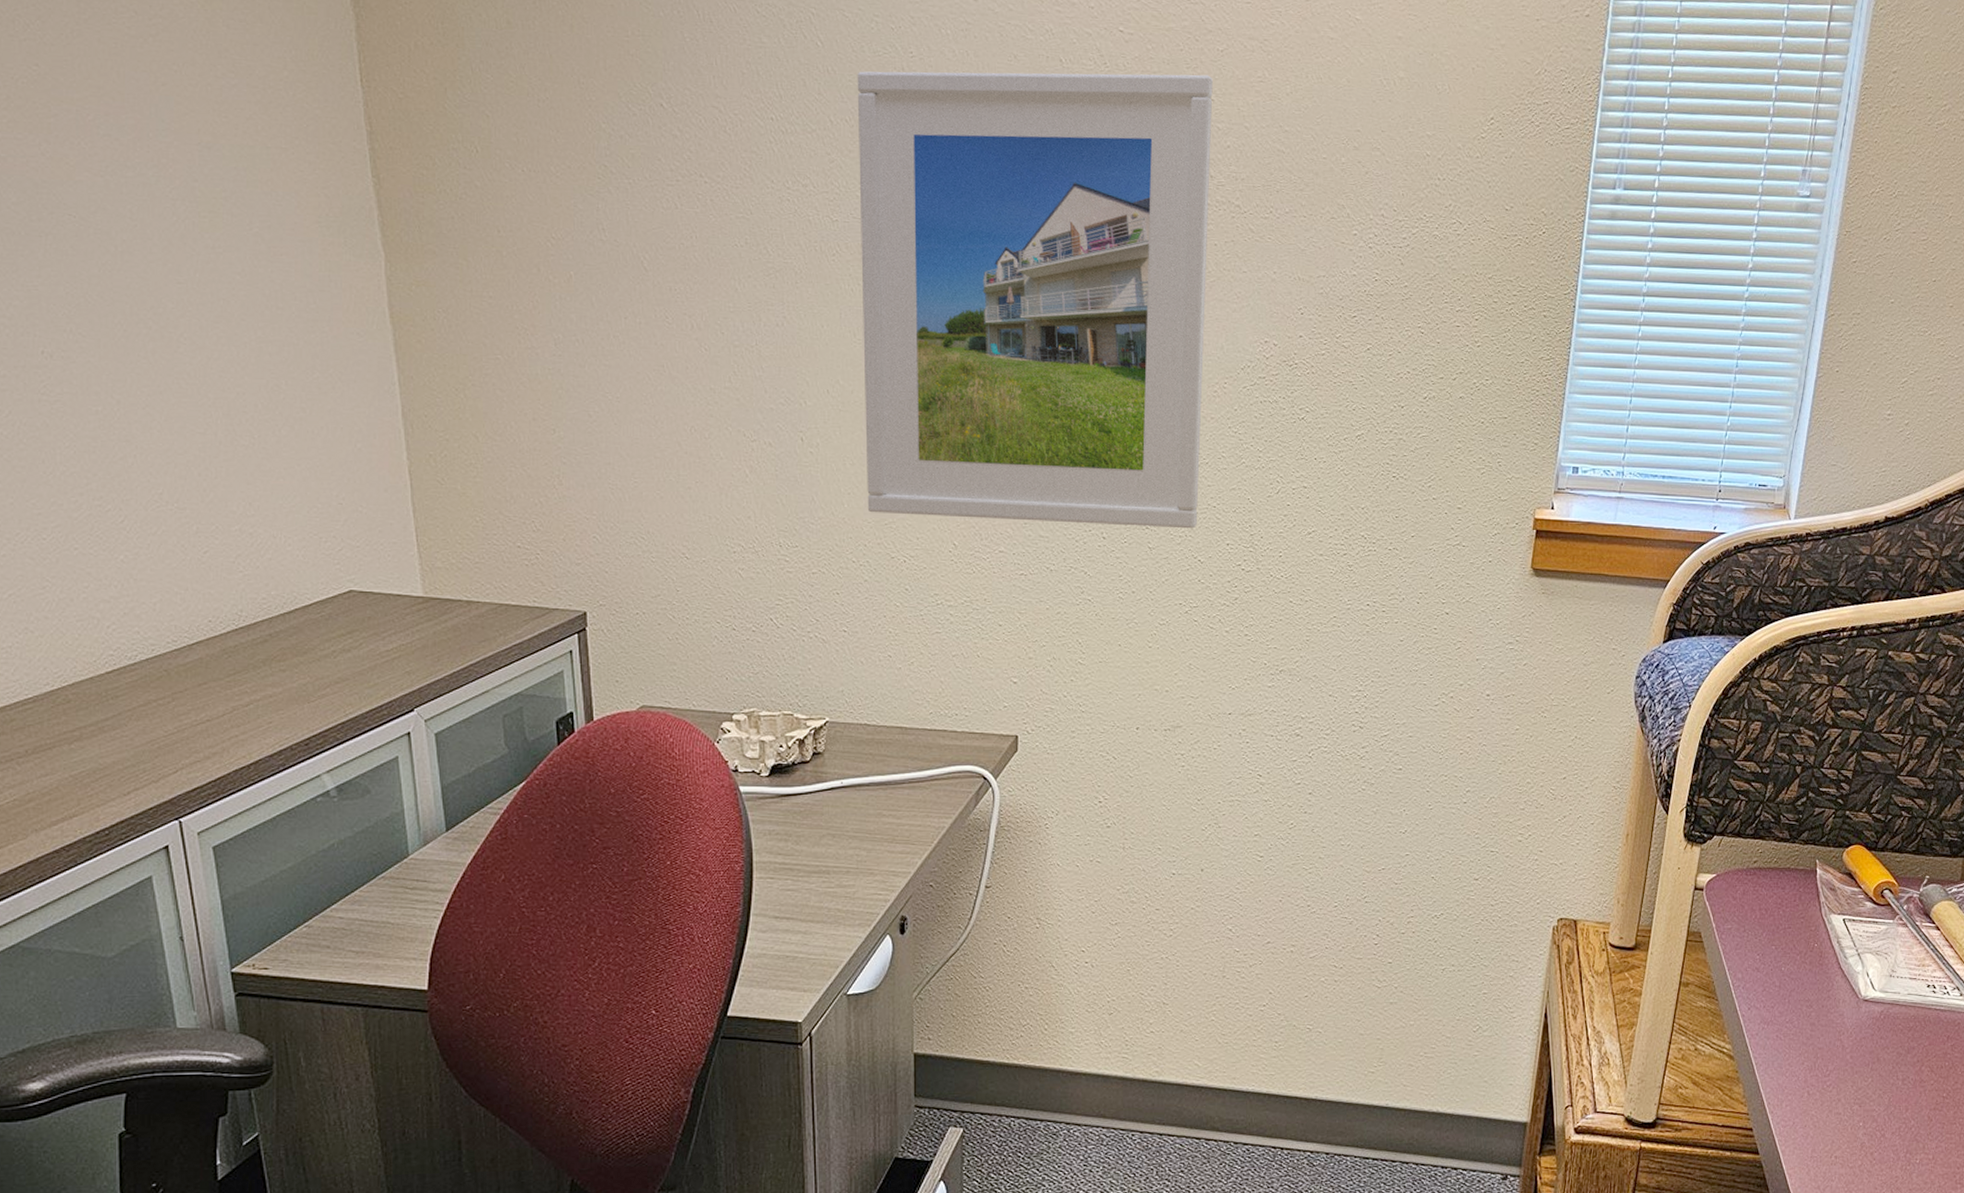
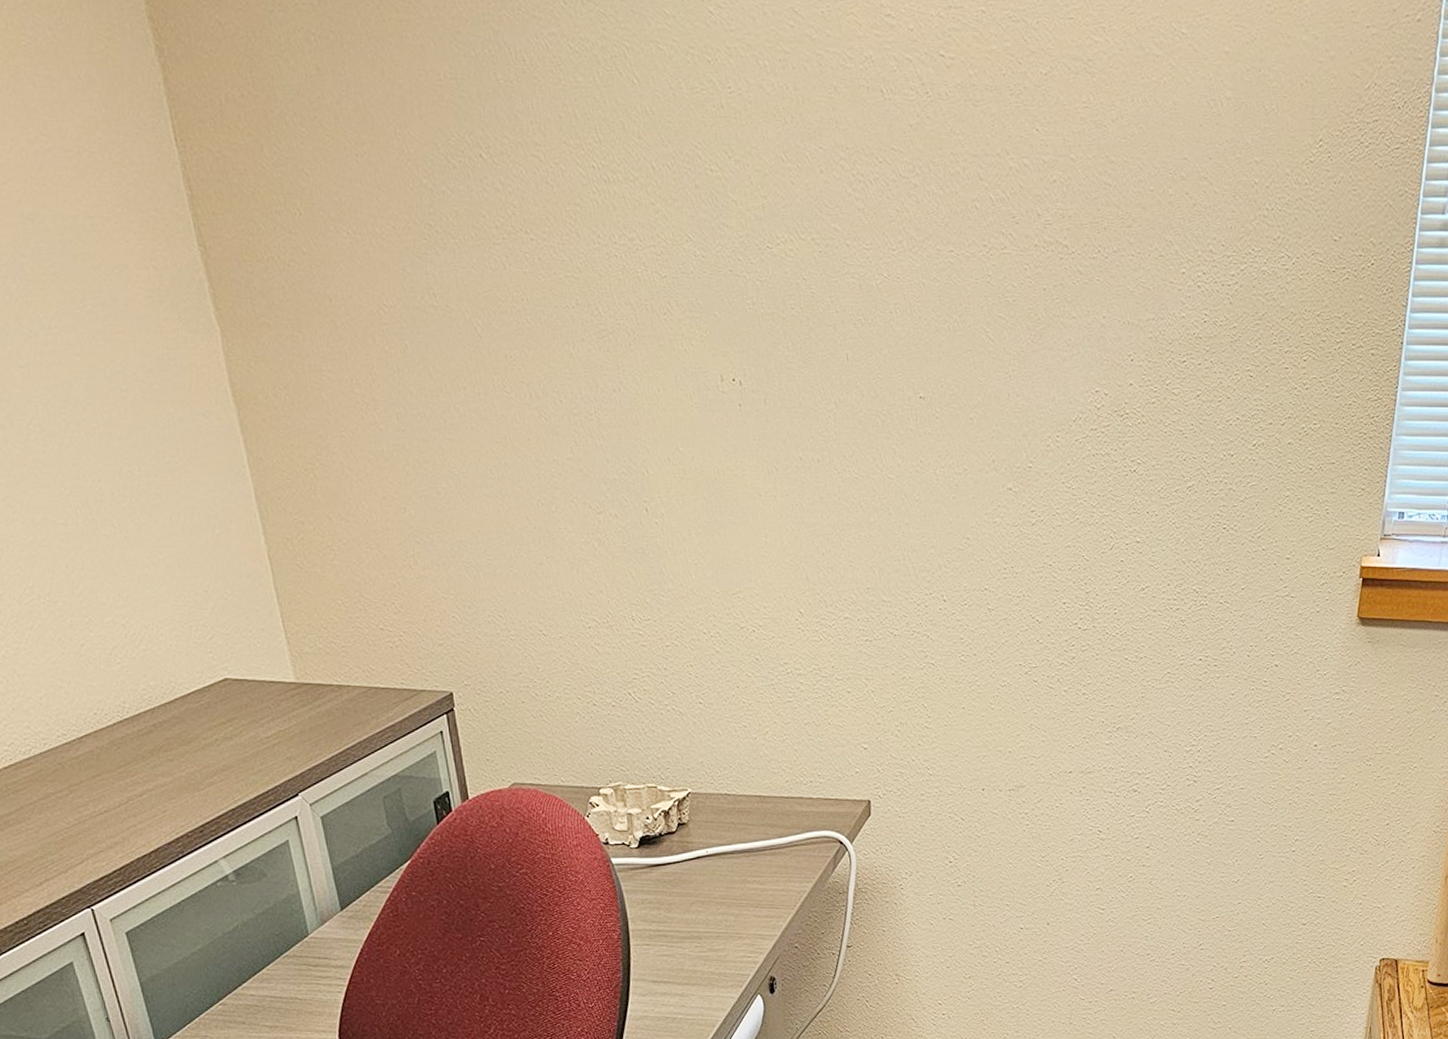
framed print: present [857,71,1213,529] -> none [676,101,1038,589]

